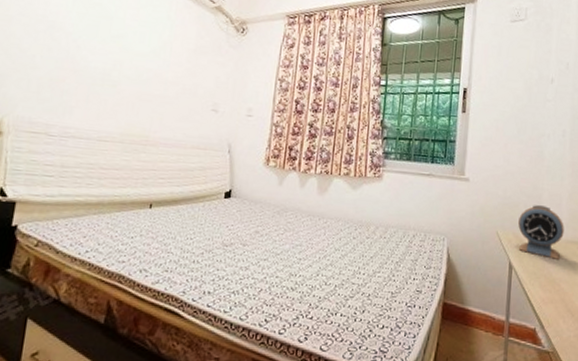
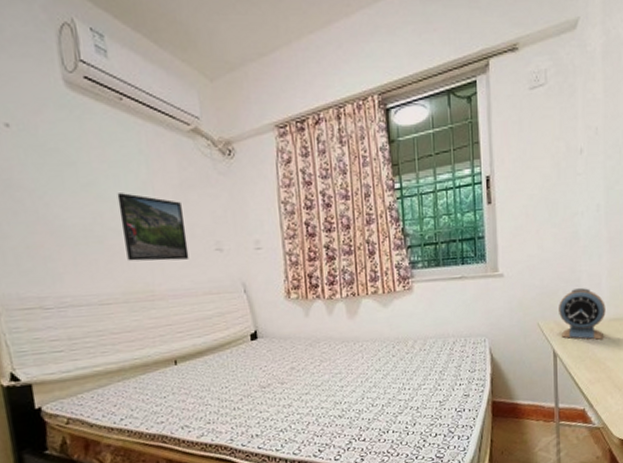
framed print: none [133,48,192,114] -> present [117,193,189,261]

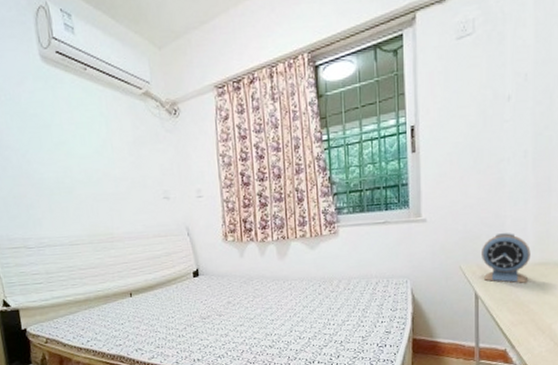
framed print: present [117,193,189,261] -> none [83,150,142,209]

